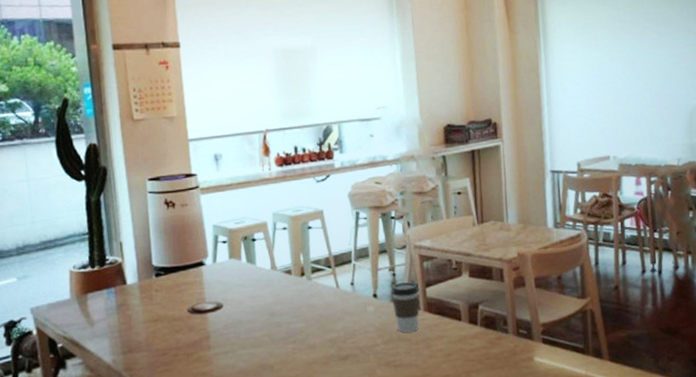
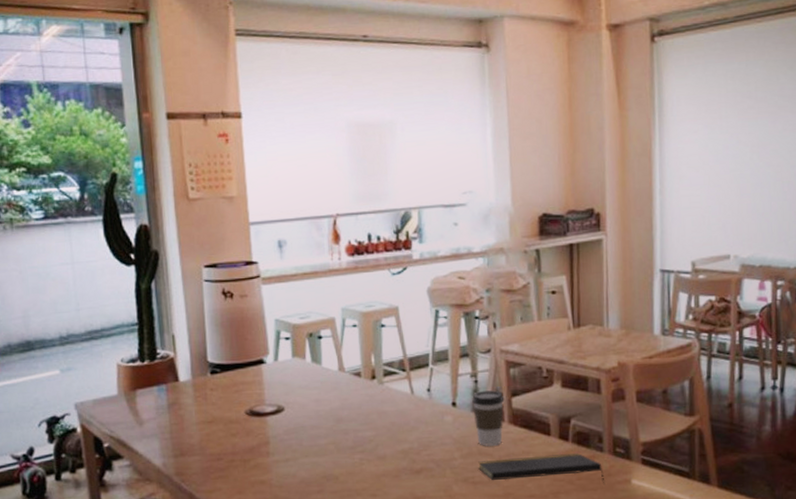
notepad: none [398,336,510,363] -> present [478,453,604,485]

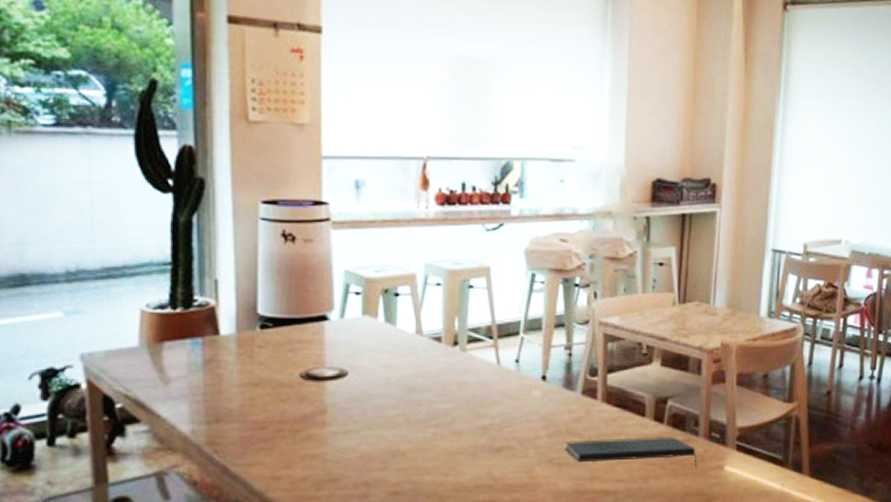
coffee cup: present [472,390,504,447] -> none [564,365,598,426]

